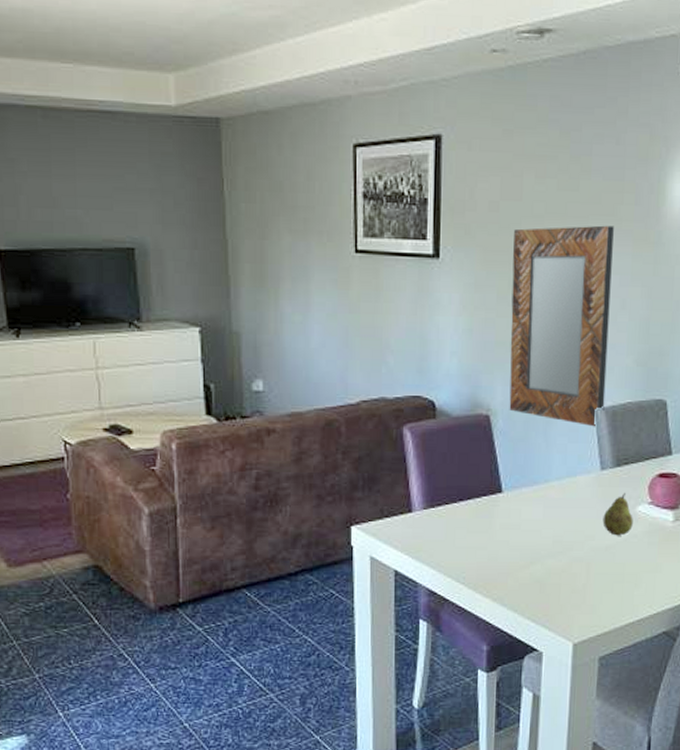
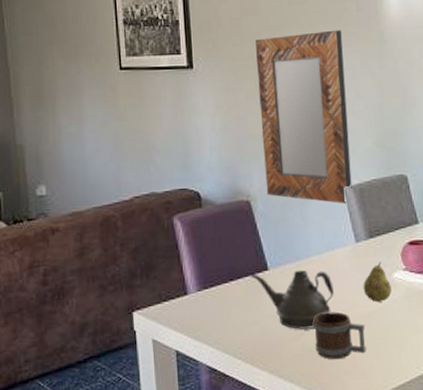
teapot: none [481,495,571,558] -> present [250,270,334,329]
mug: none [544,542,599,592] -> present [313,311,366,360]

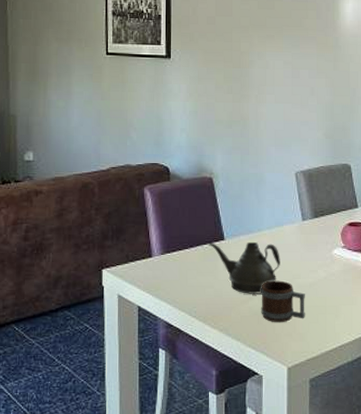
home mirror: present [256,30,352,204] -> none [227,33,302,186]
fruit: present [363,262,392,303] -> none [306,239,331,275]

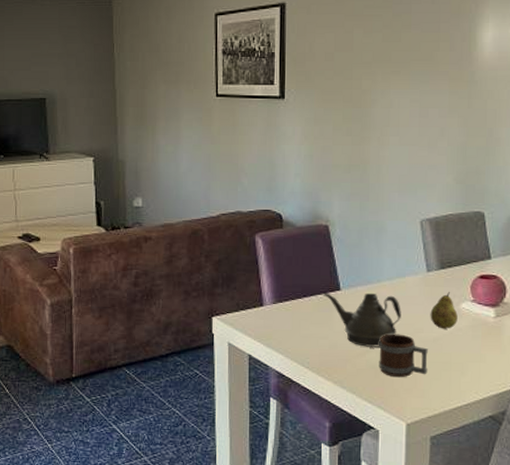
fruit: none [306,239,331,275] -> present [430,292,458,329]

